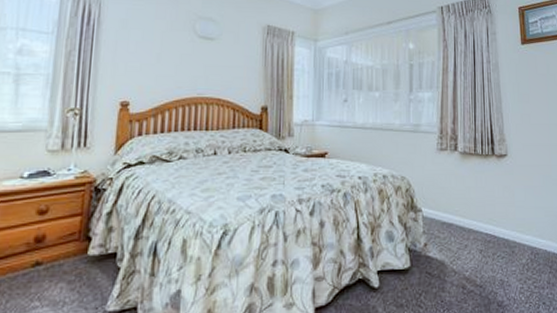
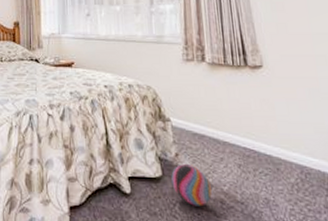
decorative ball: none [419,252,455,294] -> present [171,163,212,207]

